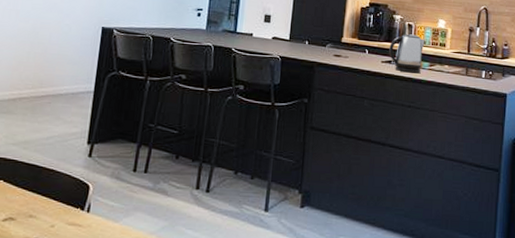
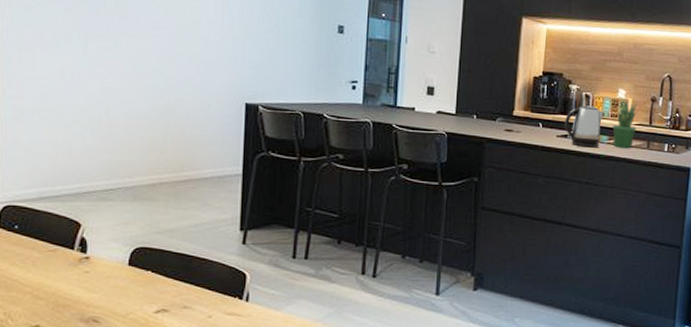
planter: none [433,30,457,75] -> present [612,100,638,149]

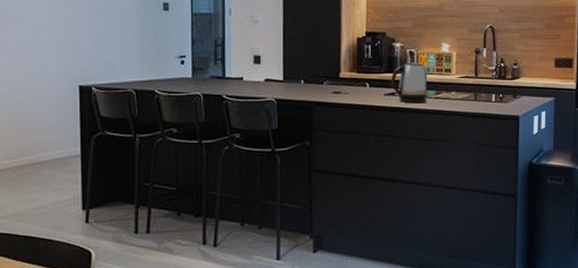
planter: present [612,100,638,149] -> none [439,54,463,102]

